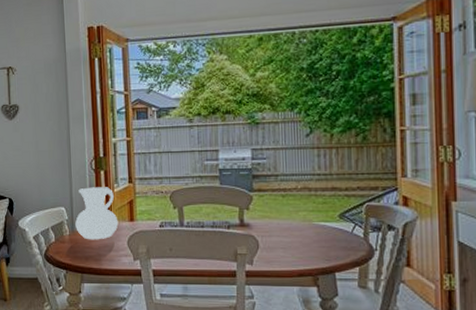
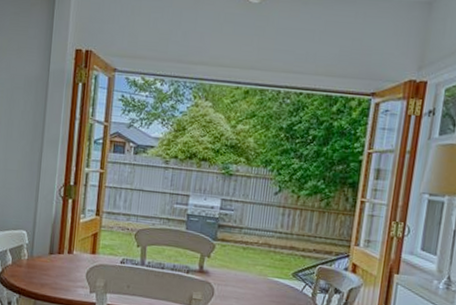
vase: present [75,187,119,240] -> none [35,214,80,269]

